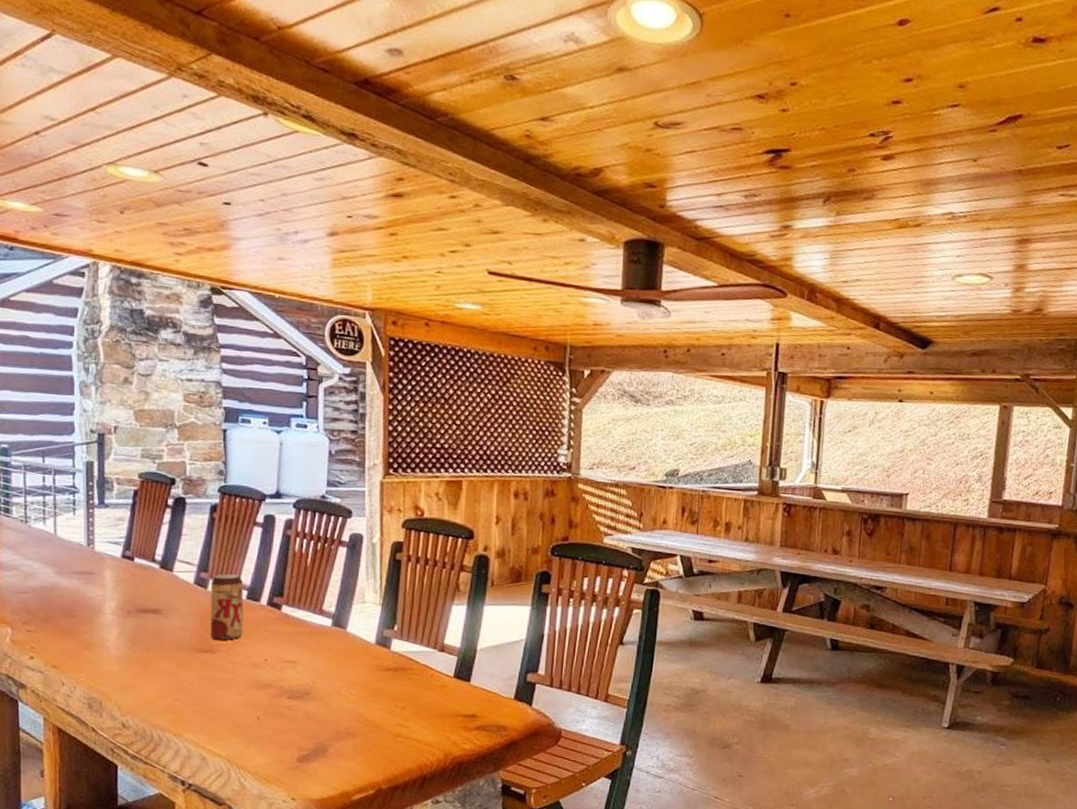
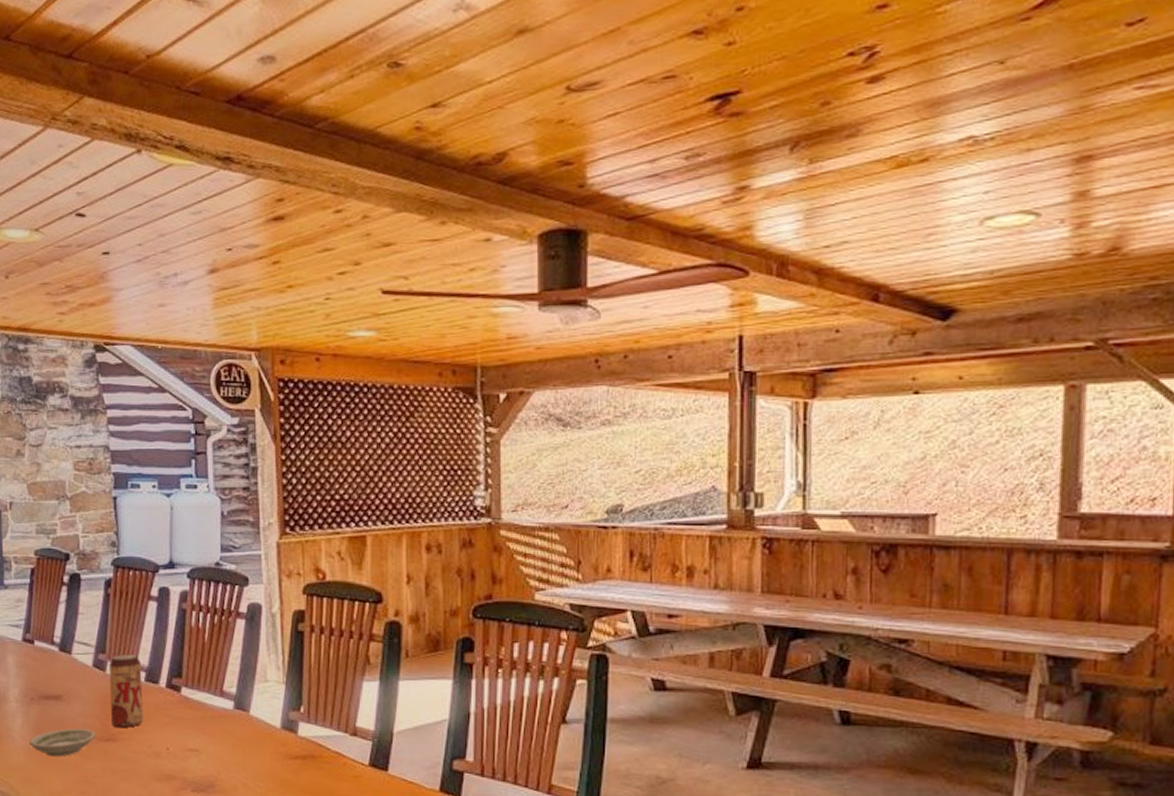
saucer: none [124,640,194,666] -> present [29,728,96,757]

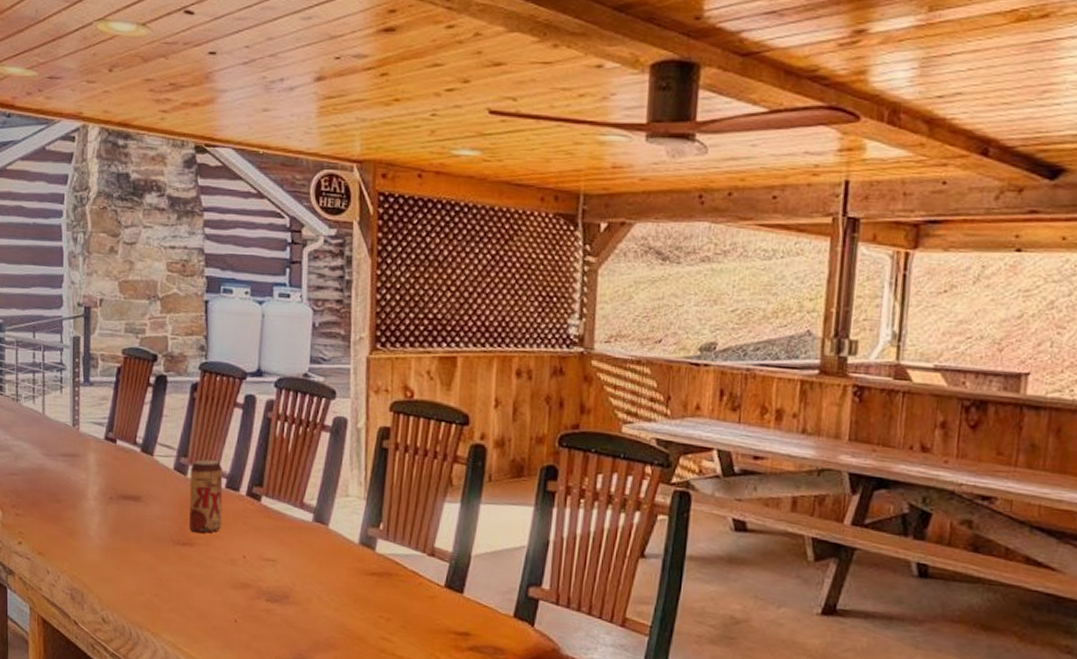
saucer: present [29,728,96,757] -> none [106,530,173,558]

